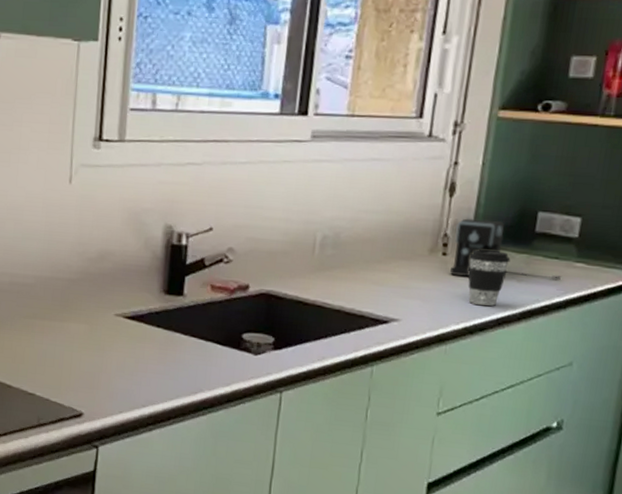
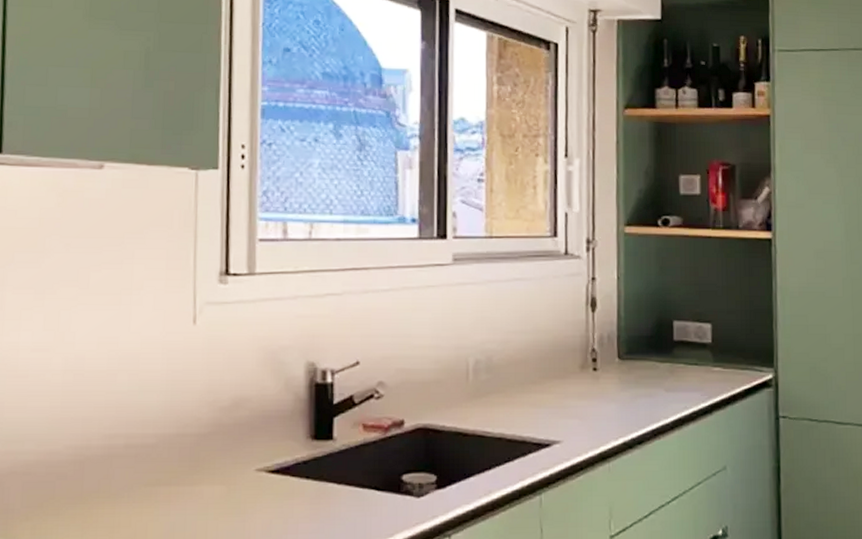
coffee maker: present [450,218,561,281] -> none [603,332,703,390]
coffee cup: present [468,249,511,306] -> none [618,362,656,417]

